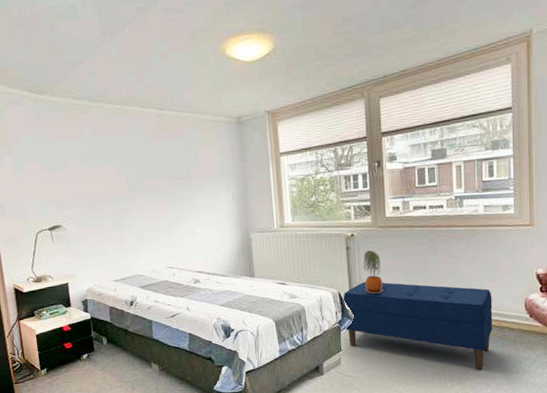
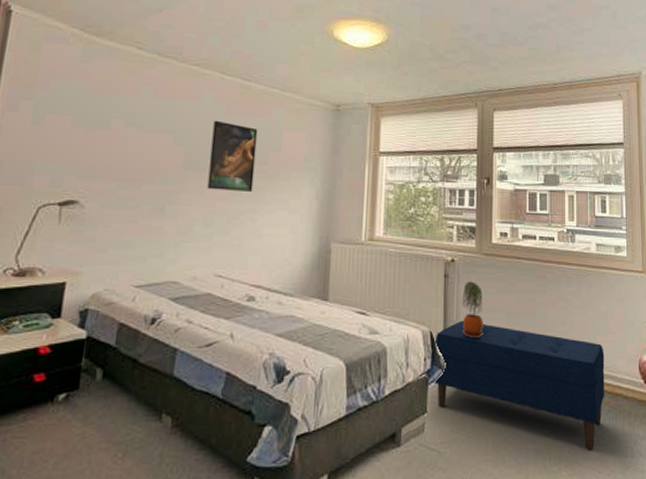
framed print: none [142,147,183,204] -> present [207,120,258,192]

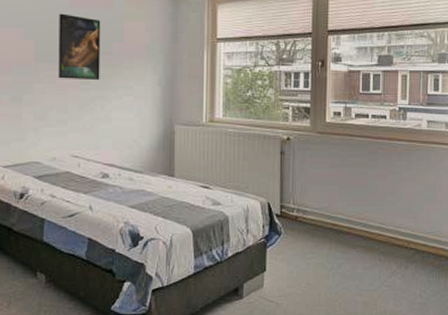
bench: present [433,320,605,450] -> none [271,192,431,302]
potted plant: present [462,281,483,339] -> none [297,157,317,208]

